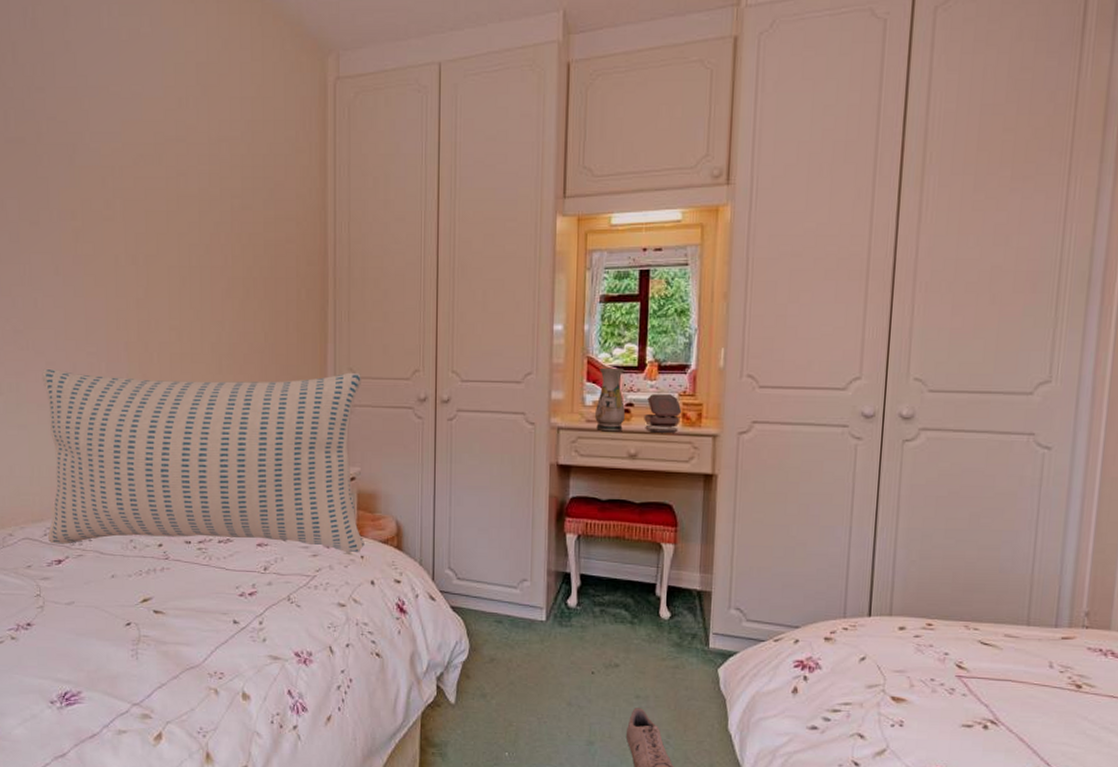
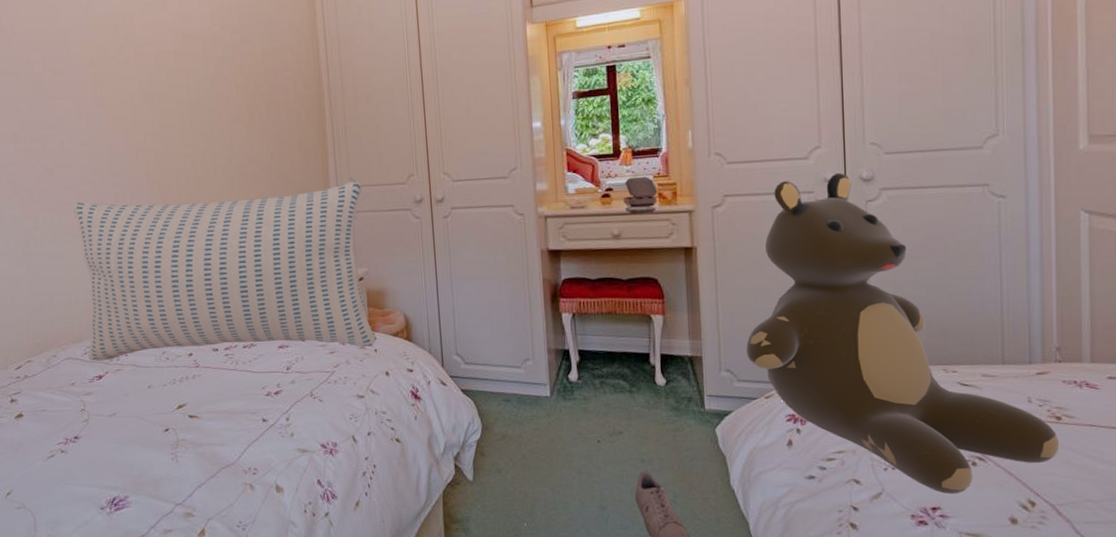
vase: present [595,367,626,432] -> none [578,156,607,216]
teddy bear: none [759,407,1077,757] -> present [746,172,1060,495]

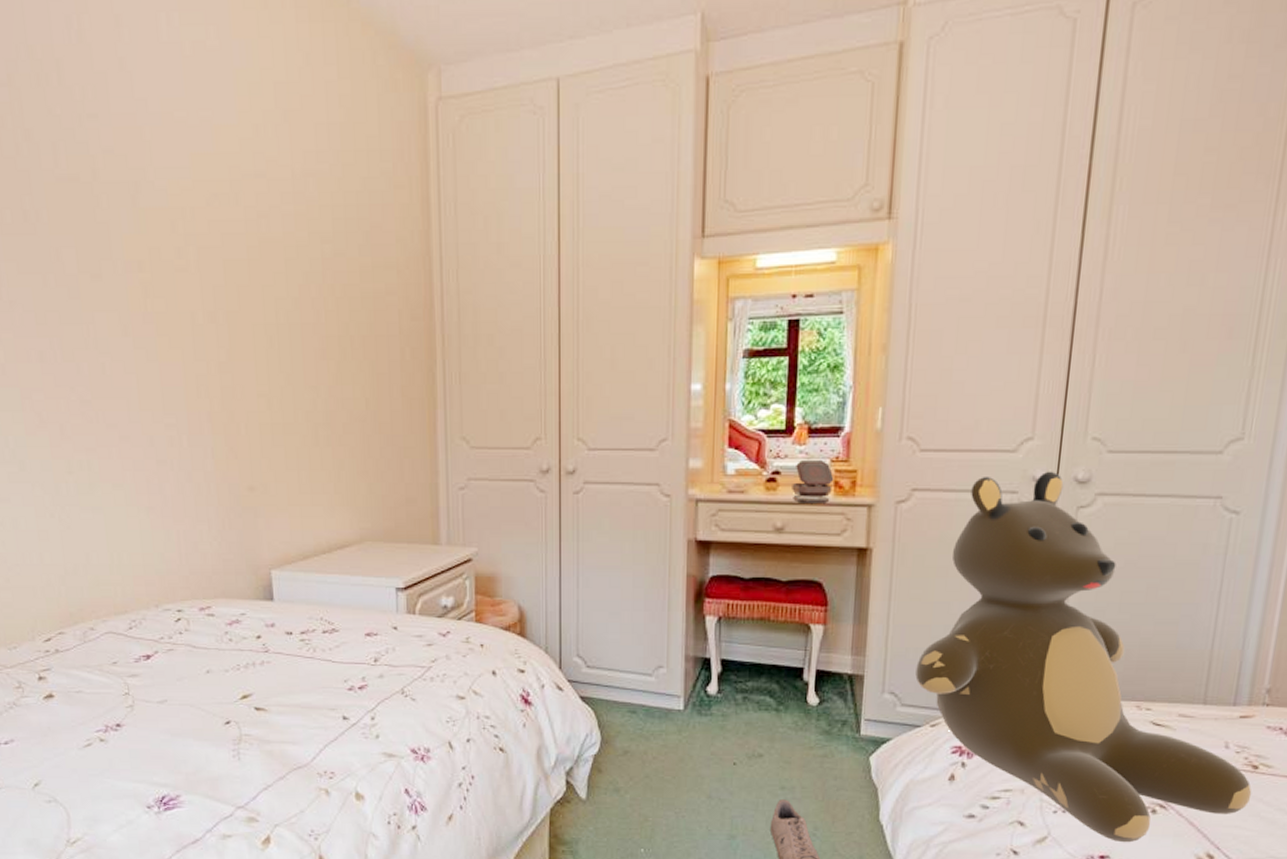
pillow: present [73,181,377,361] -> none [115,442,484,642]

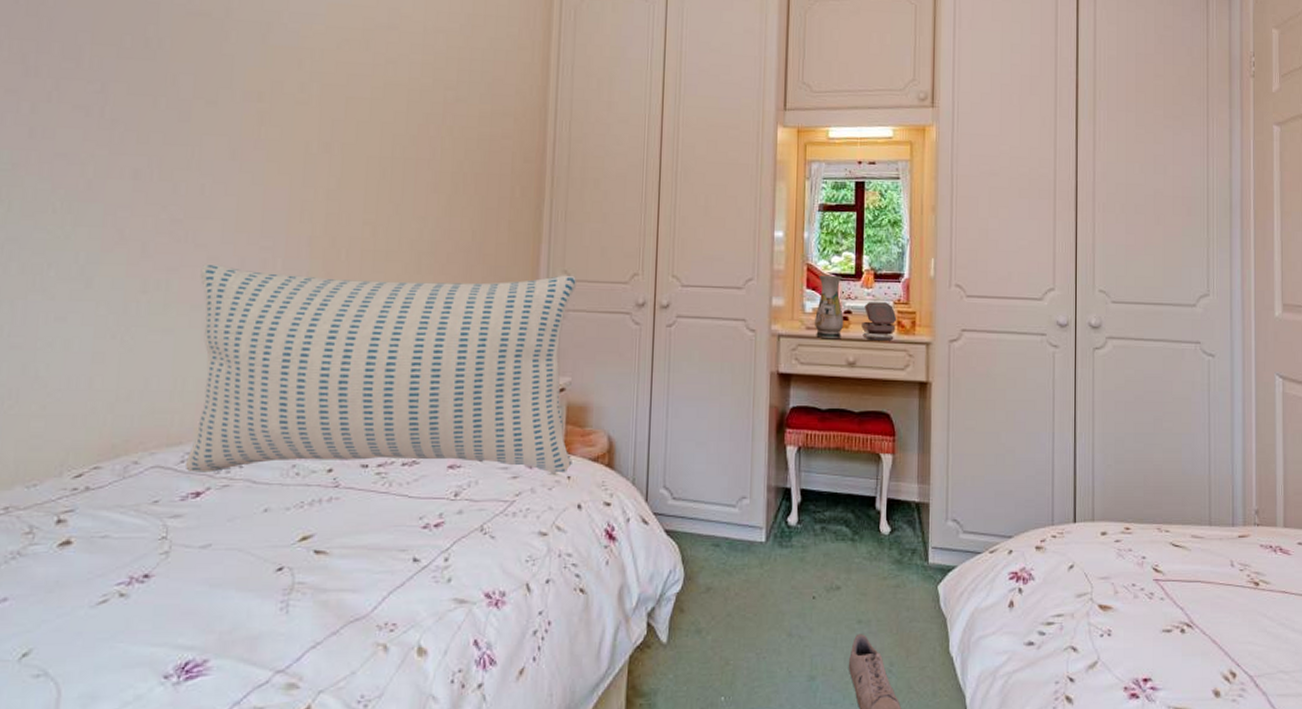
pillow: none [115,442,484,642] -> present [186,263,576,473]
vase: none [738,431,772,503] -> present [815,275,844,340]
teddy bear: present [915,471,1252,843] -> none [974,317,1258,664]

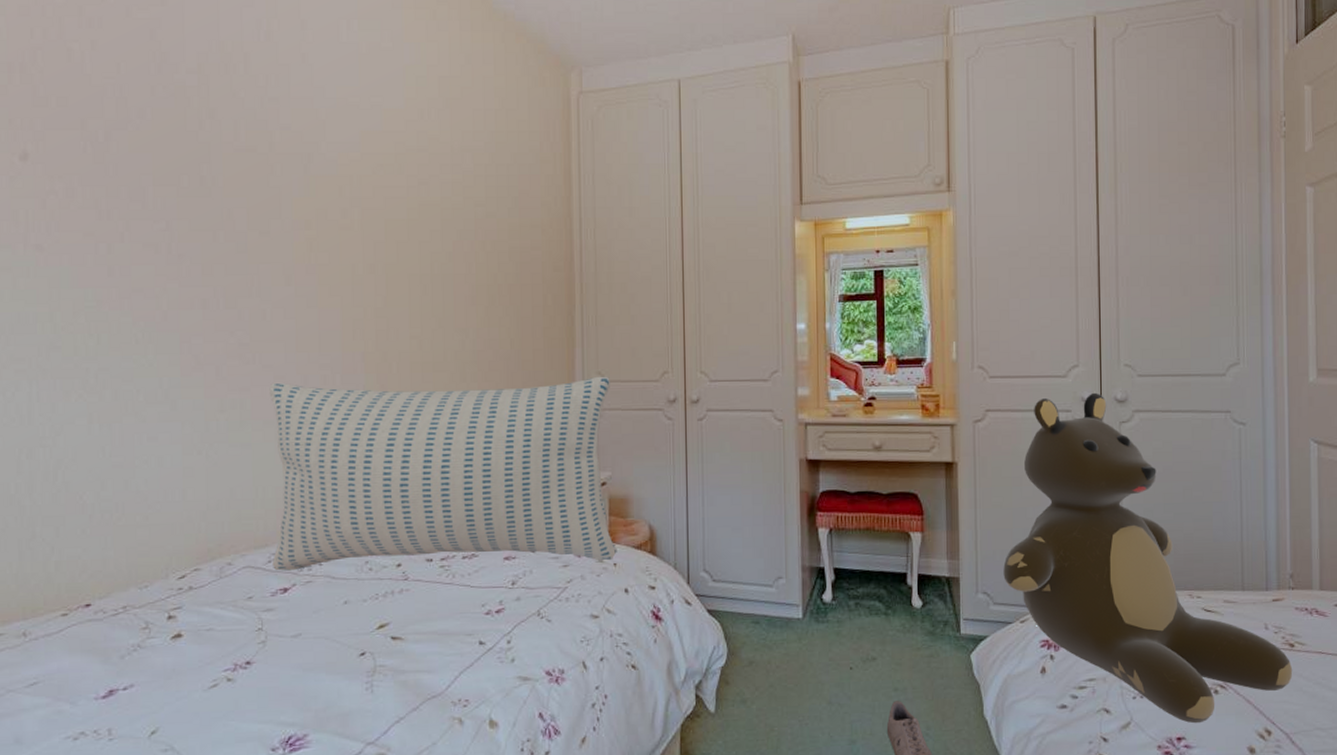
vase: present [815,275,844,340] -> none [840,363,869,425]
jewelry box: present [861,302,897,341] -> none [886,387,921,424]
teddy bear: none [974,317,1258,664] -> present [1003,392,1293,724]

